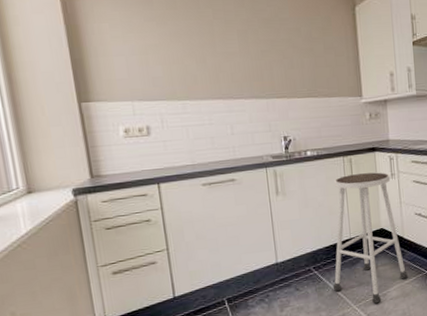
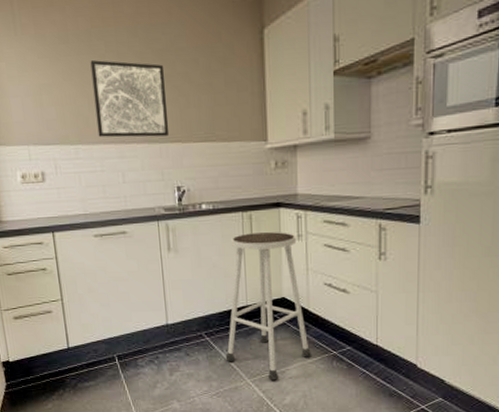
wall art: none [198,25,276,94] -> present [90,60,170,138]

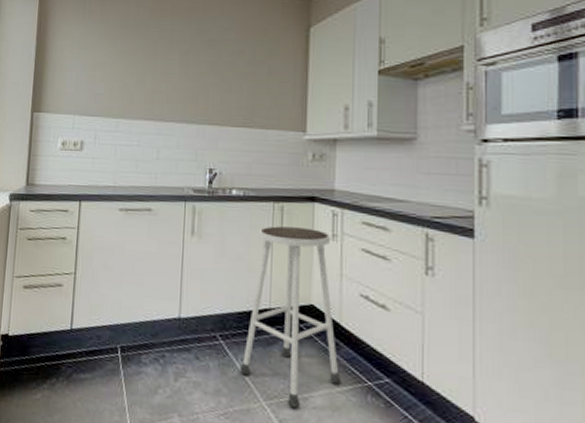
wall art: present [90,60,170,138] -> none [140,45,210,118]

